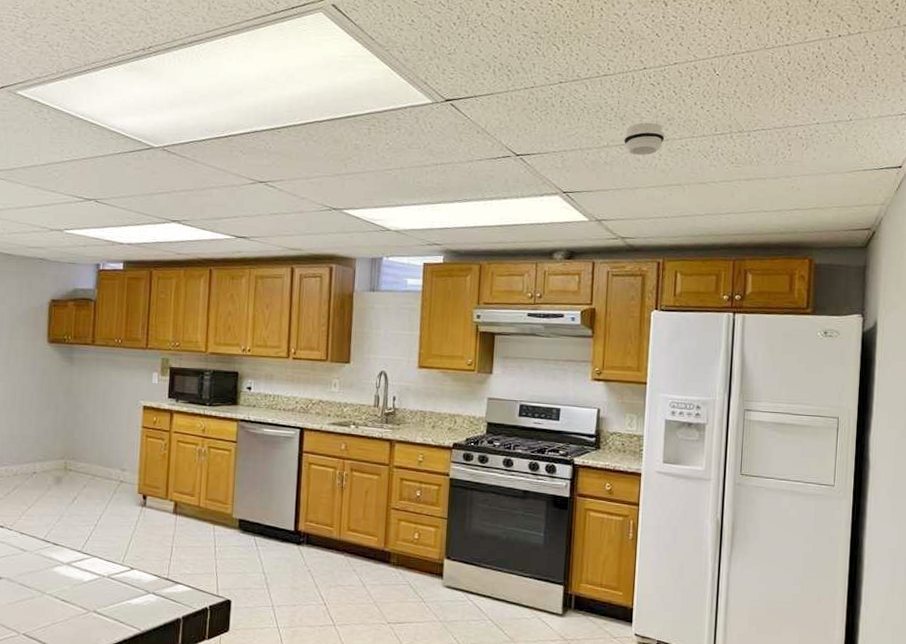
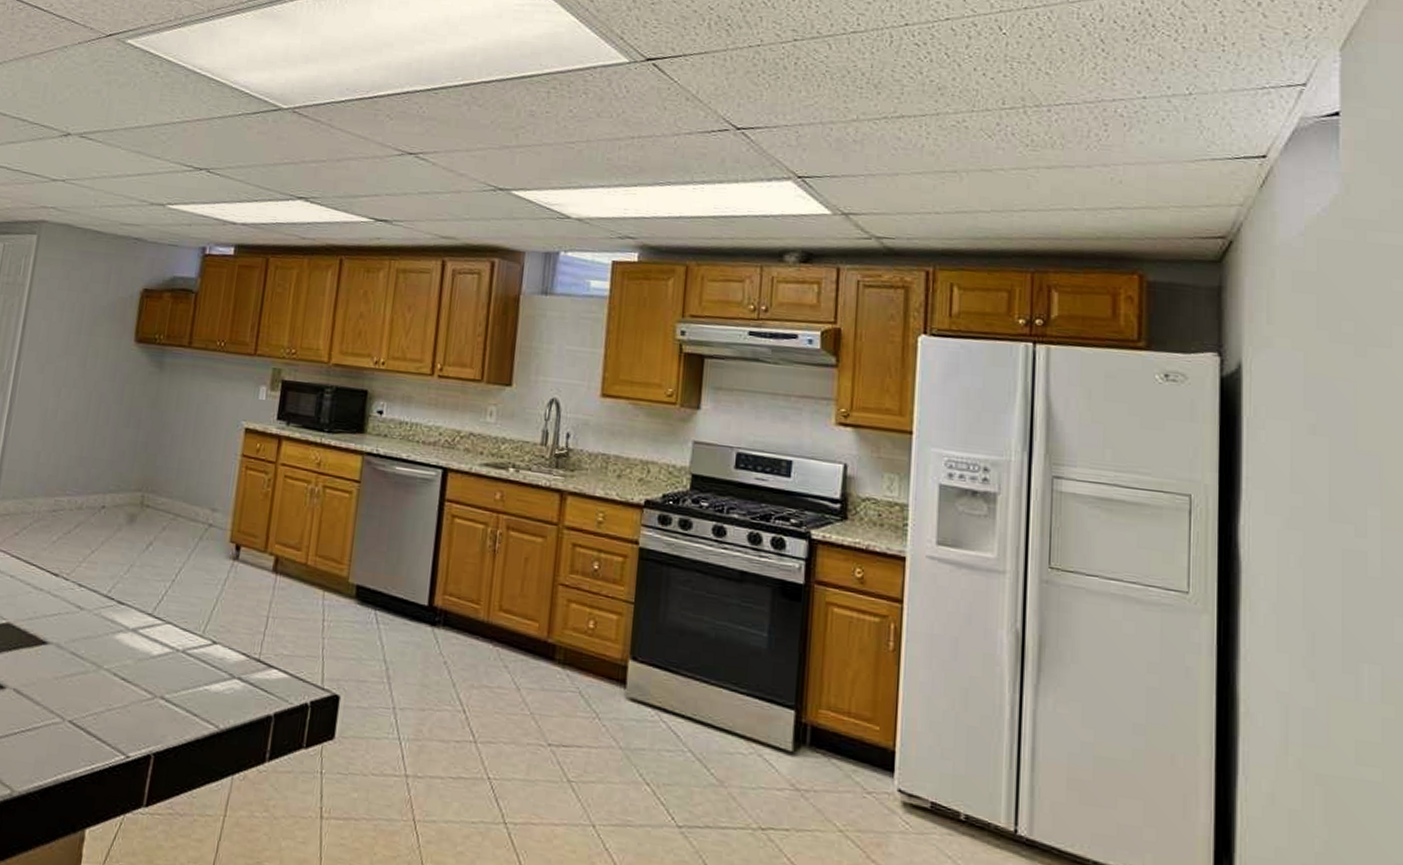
smoke detector: present [623,122,665,156] -> none [878,91,934,134]

